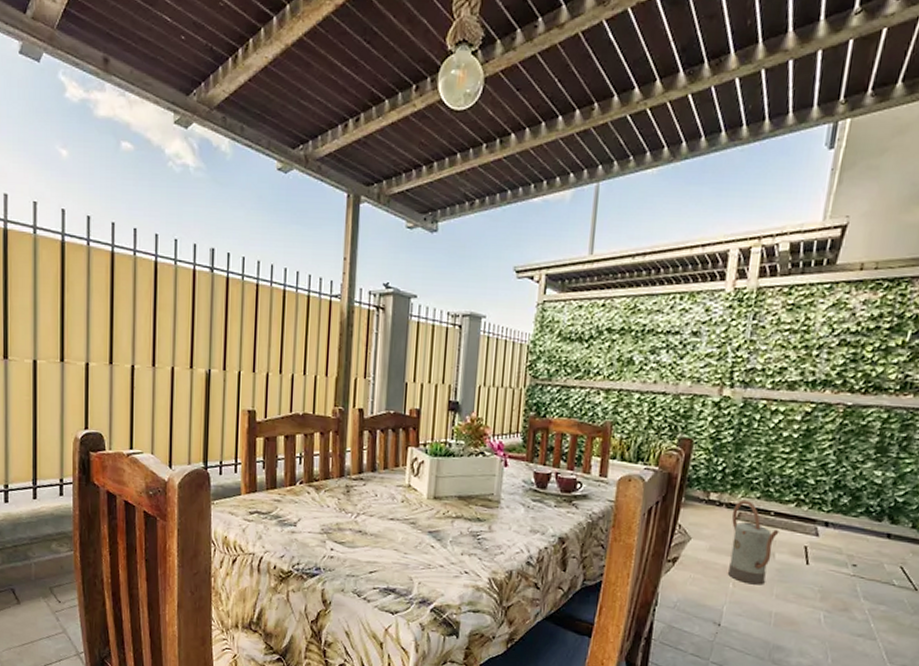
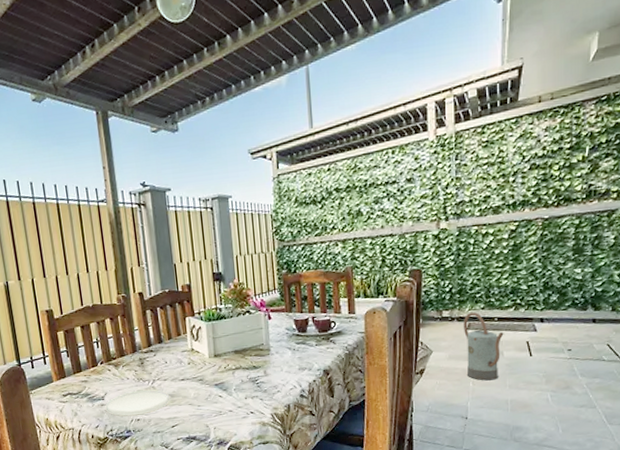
plate: none [296,522,374,553] -> present [105,390,170,417]

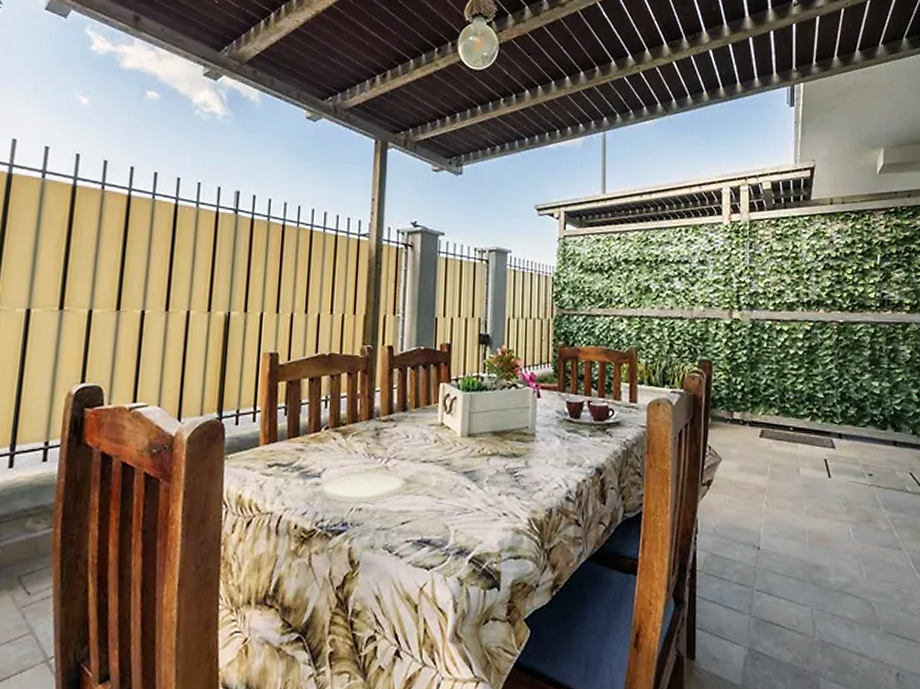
watering can: present [463,312,504,381] -> none [755,417,800,503]

